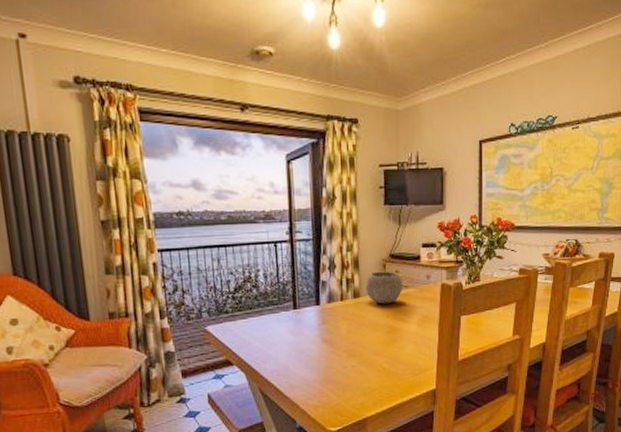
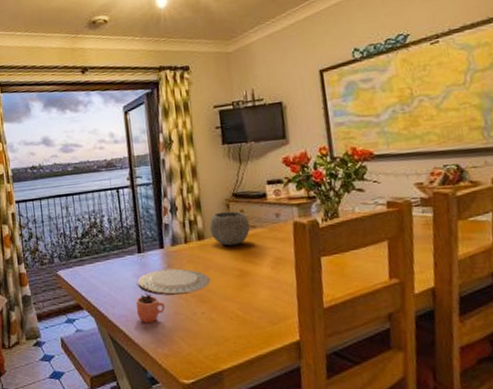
cocoa: none [288,338,318,378] -> present [136,282,166,324]
plate: none [292,325,363,350] -> present [138,268,211,295]

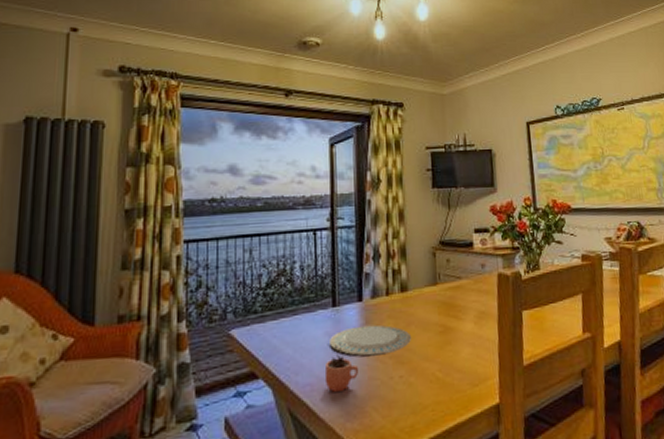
bowl: present [209,211,250,246] -> none [413,260,455,299]

